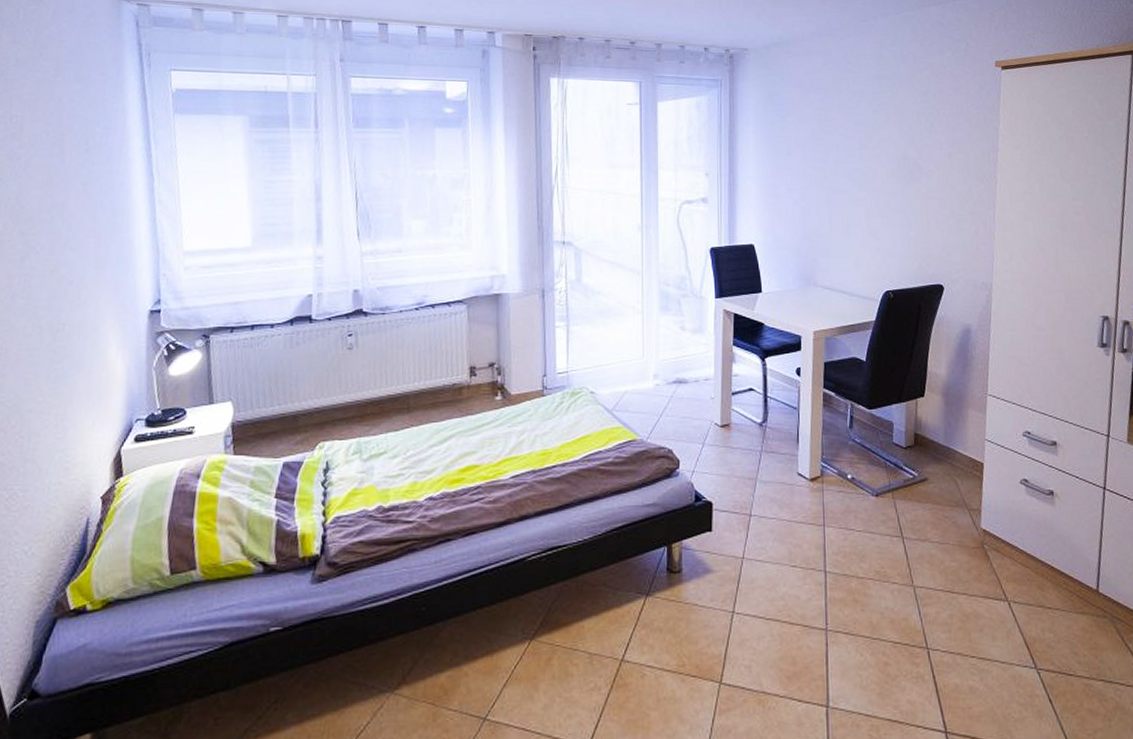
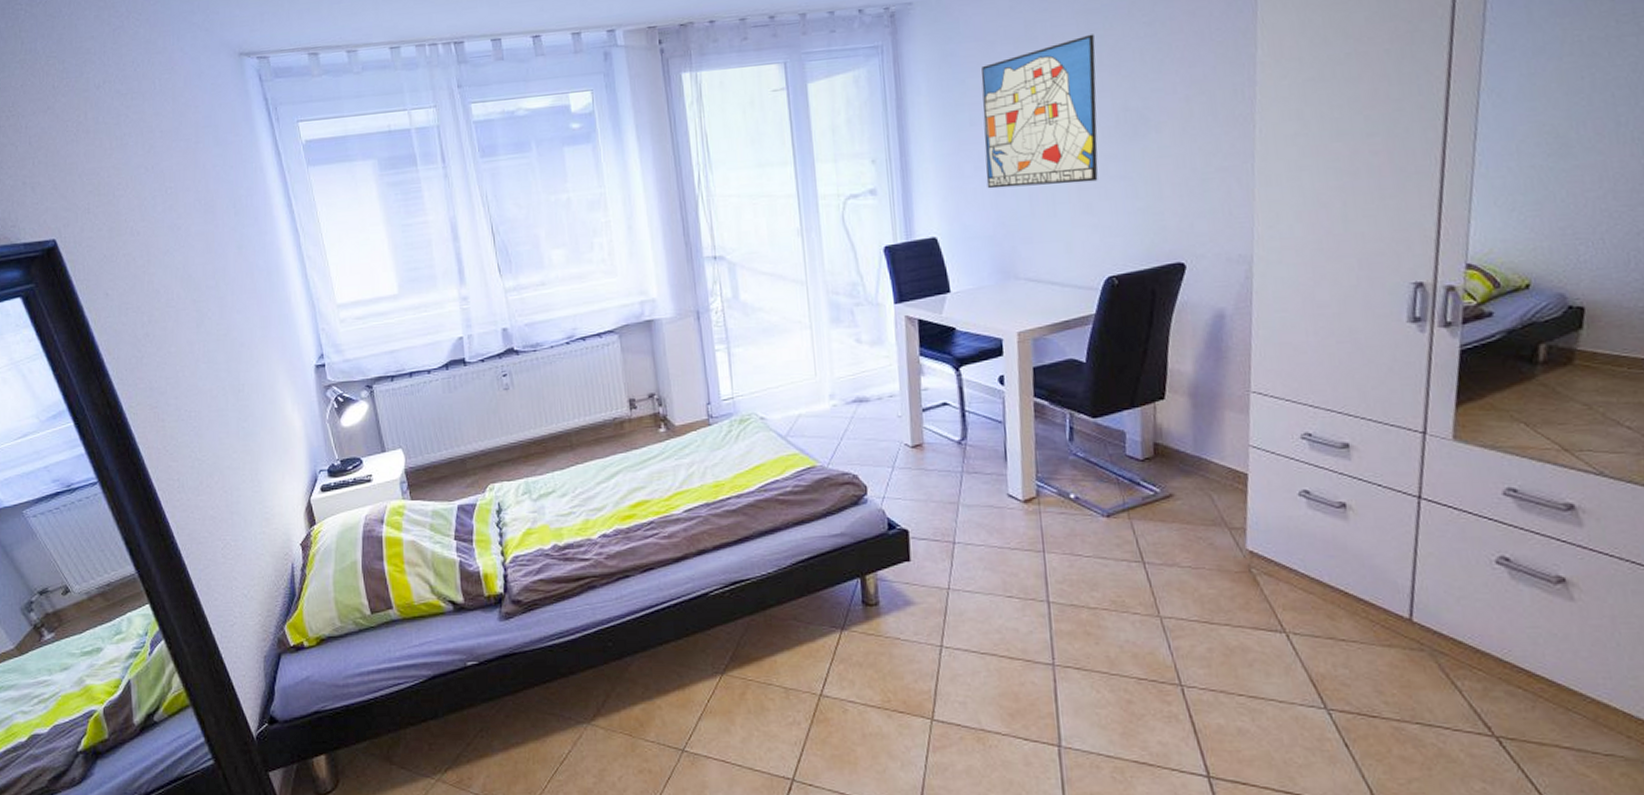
wall art: none [796,95,885,212] -> present [981,34,1098,189]

